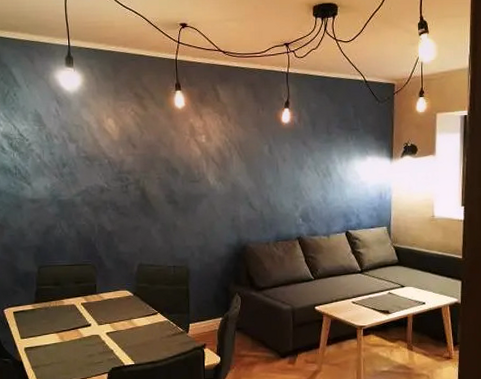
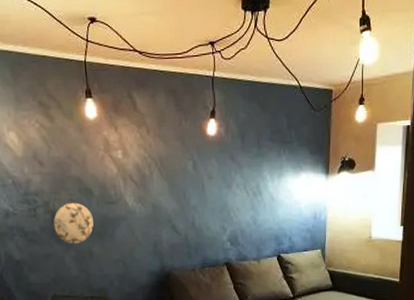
decorative plate: none [143,180,178,218] -> present [54,202,94,244]

